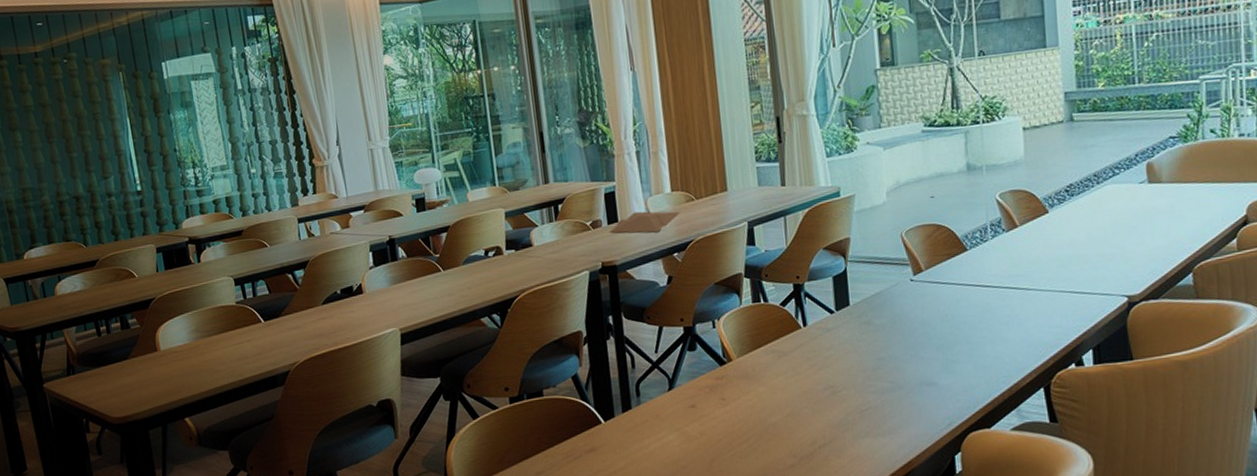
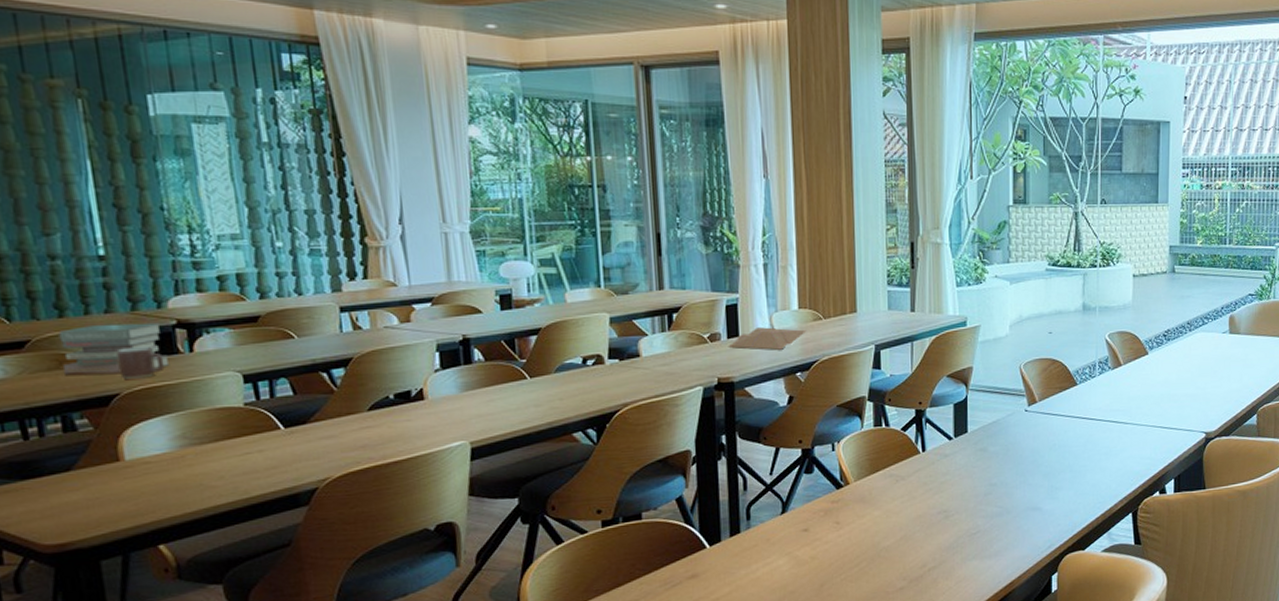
books: none [115,240,186,286] -> present [58,322,170,376]
mug: none [151,260,183,286] -> present [116,347,165,379]

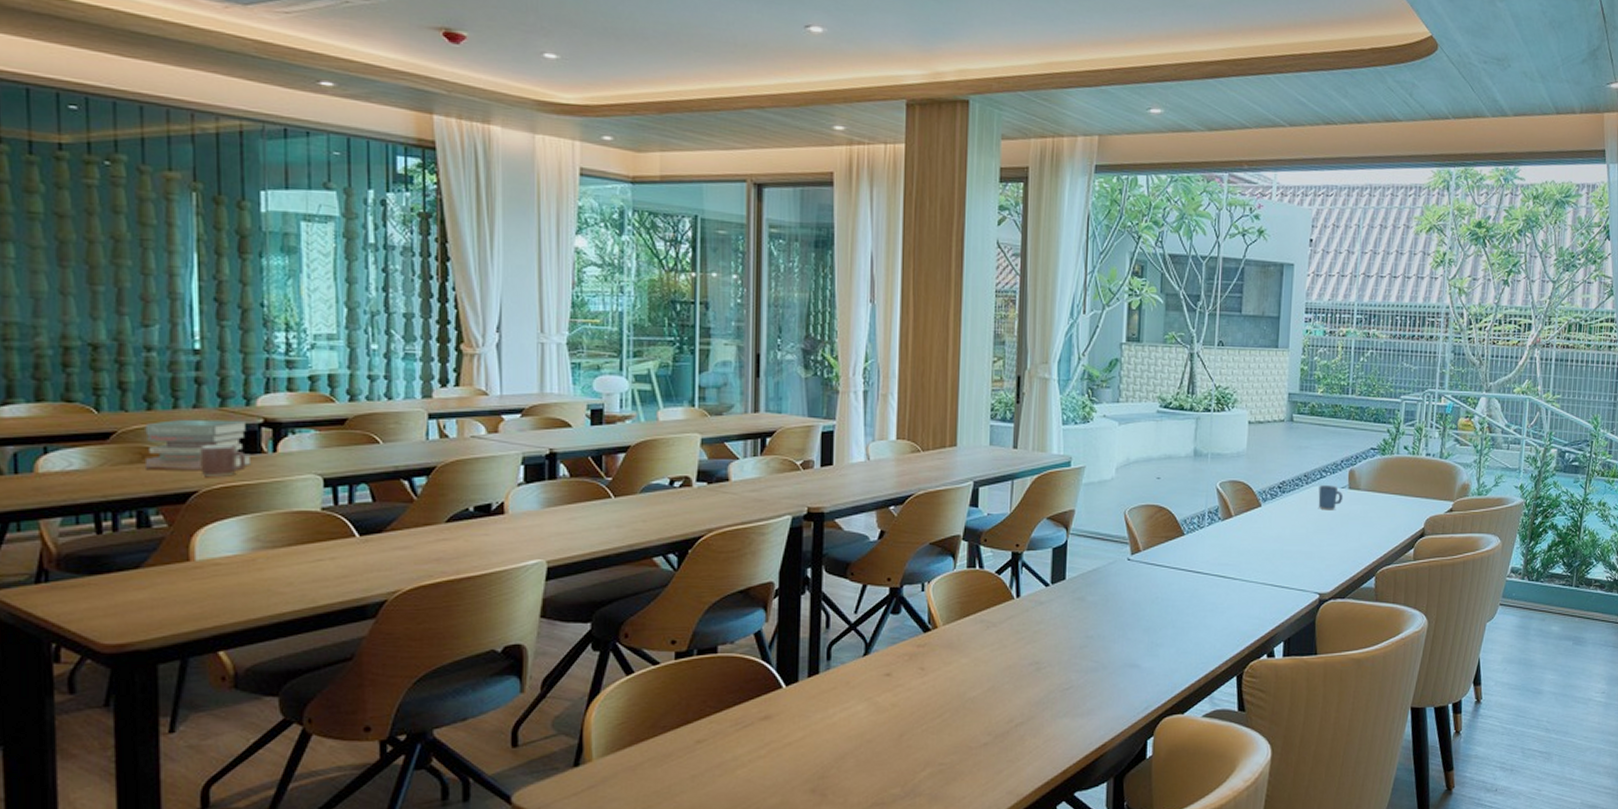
papers: present [728,327,807,350] -> none [820,457,904,481]
mug: none [1201,331,1225,355] -> present [1318,485,1344,511]

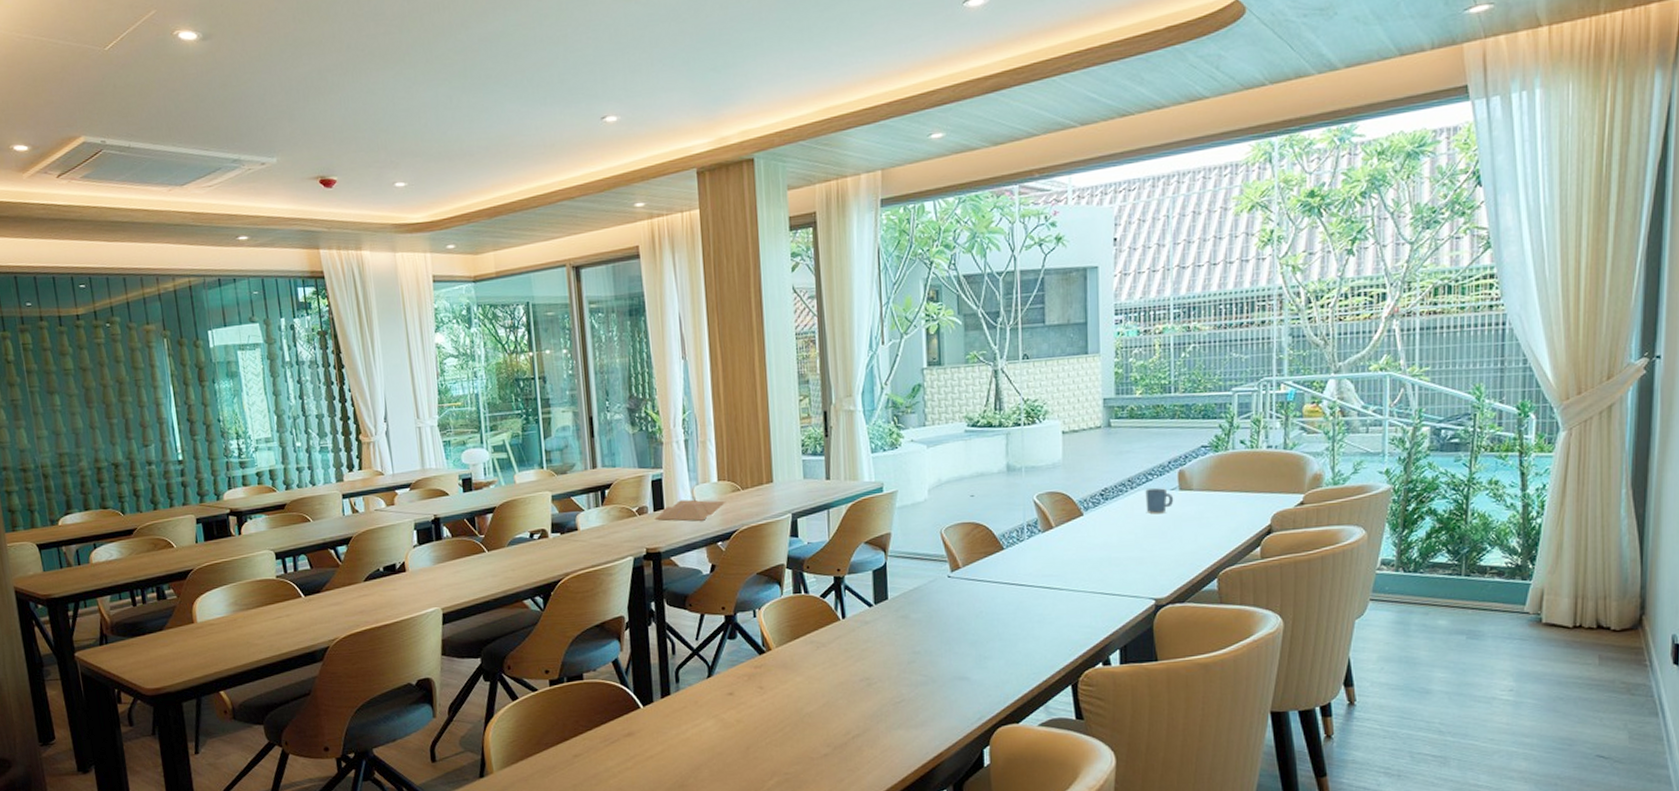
books: present [144,419,252,471] -> none [154,511,226,556]
mug: present [200,444,246,477] -> none [190,531,223,557]
papers: none [820,457,904,481] -> present [654,499,726,521]

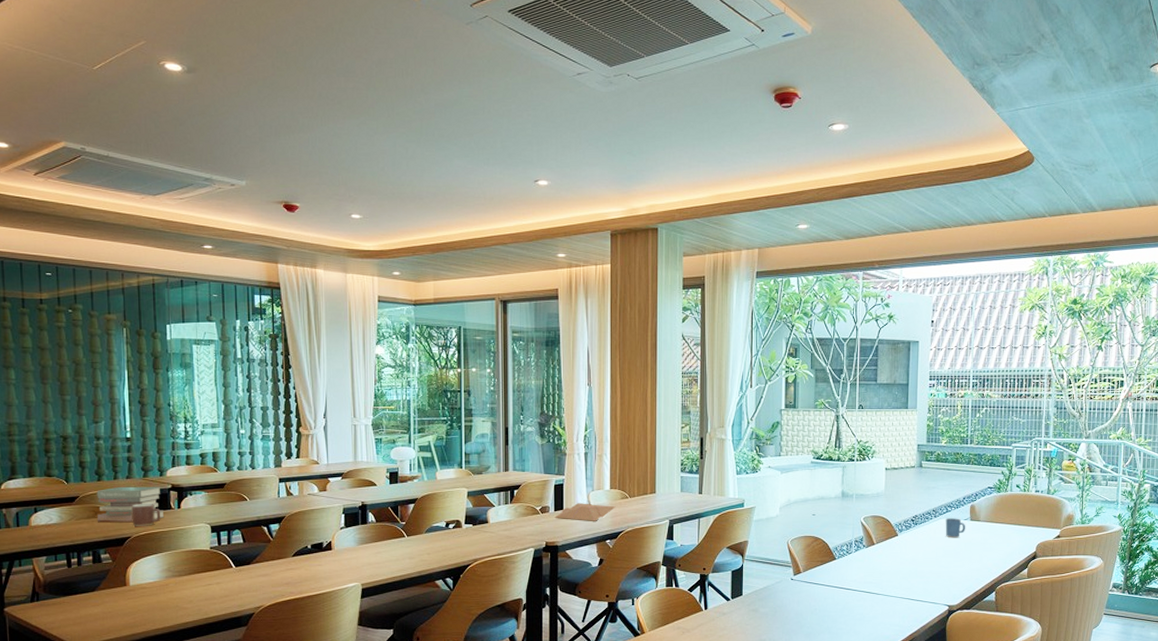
books: none [154,511,226,556] -> present [96,486,165,523]
mug: none [190,531,223,557] -> present [131,504,161,526]

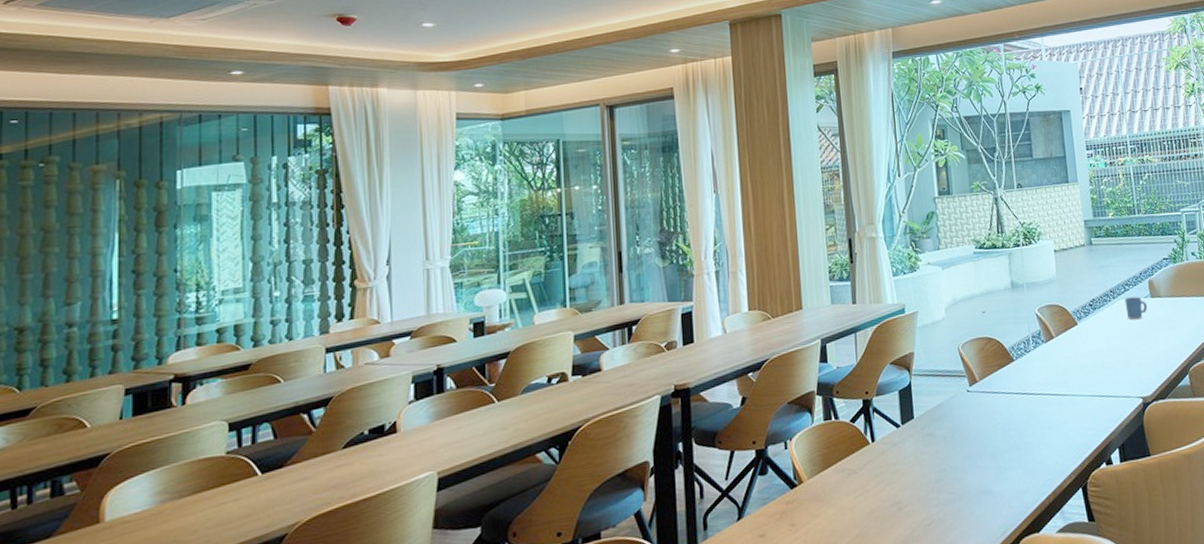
books: present [96,486,165,523] -> none [60,378,162,440]
mug: present [131,504,161,526] -> none [113,403,157,438]
papers: present [554,503,616,521] -> none [683,330,757,355]

